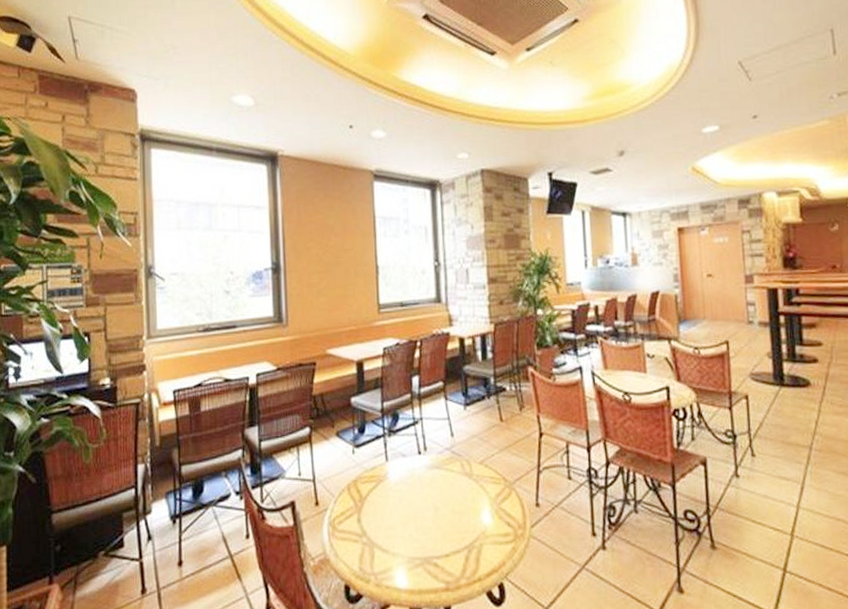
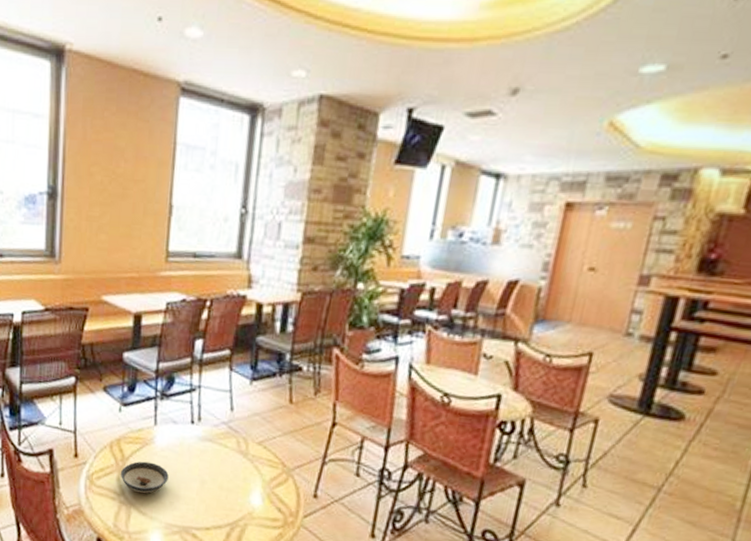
saucer: none [360,498,405,530] -> present [120,461,169,493]

